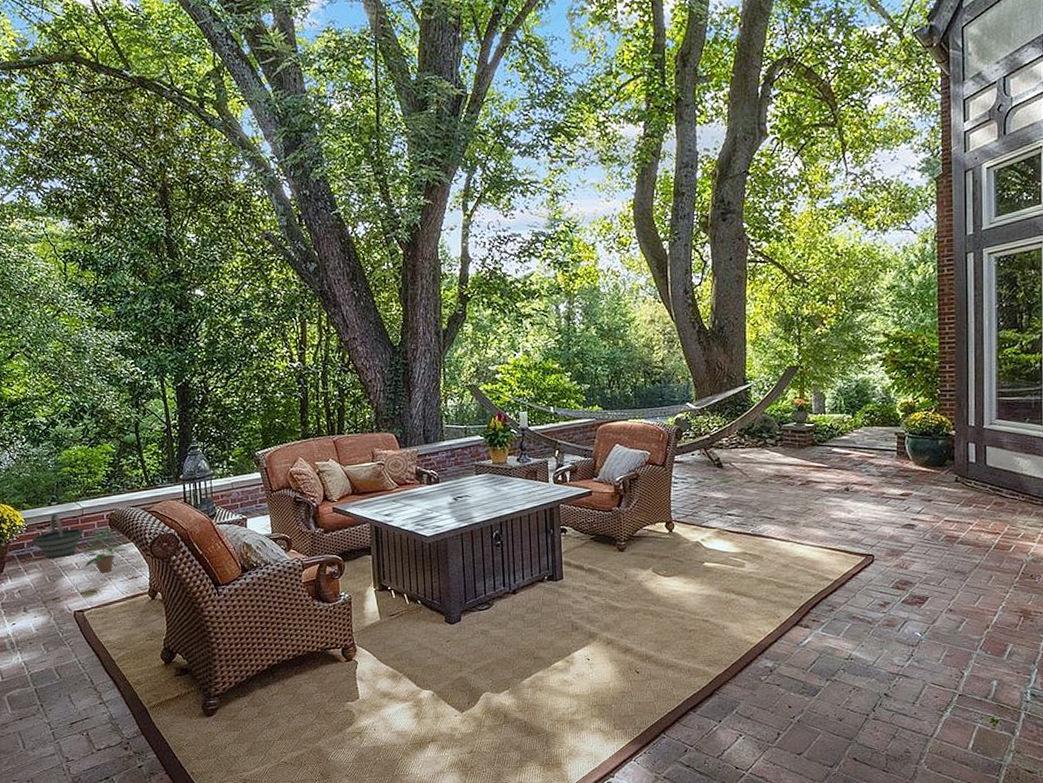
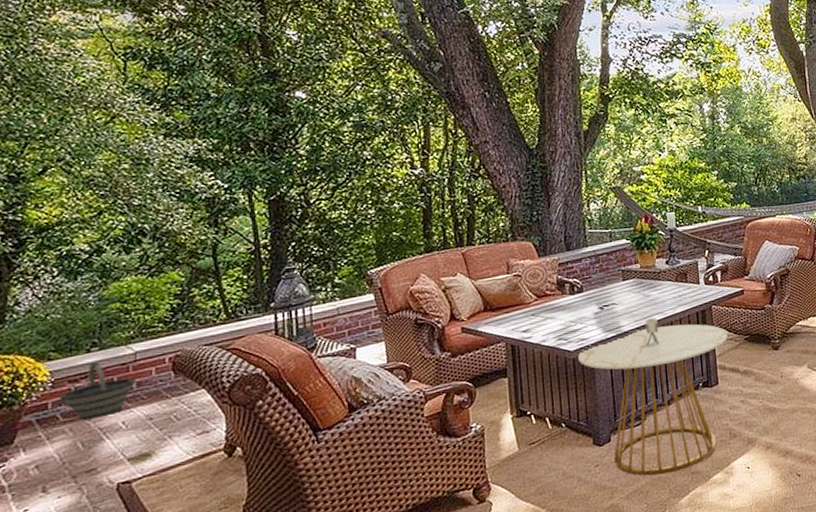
potted plant: present [79,527,128,573] -> none [128,373,198,431]
side table: none [433,512,574,656] -> present [577,318,728,476]

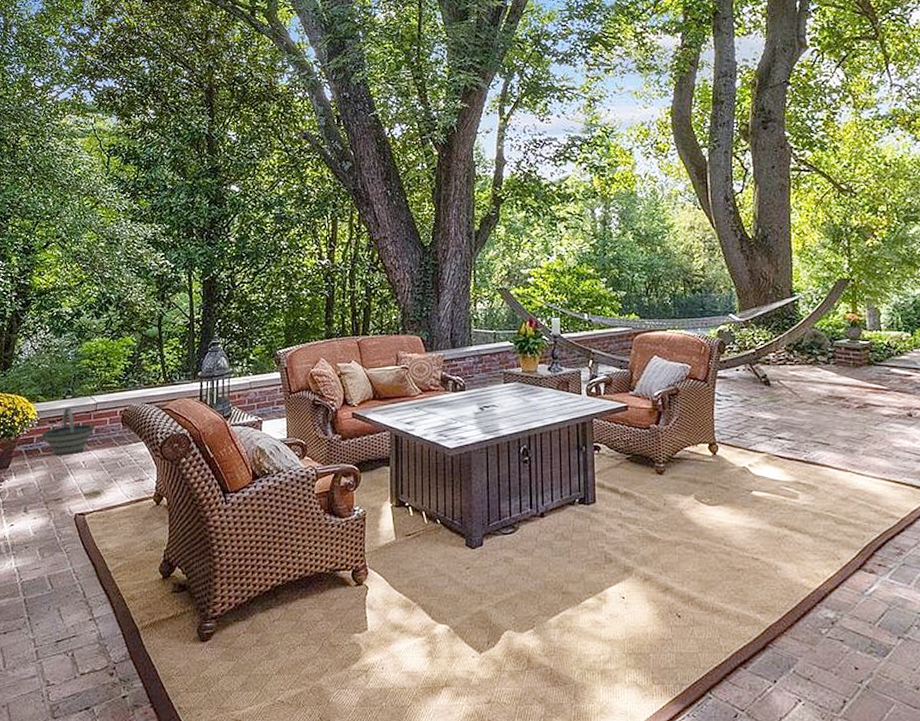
side table: present [577,318,728,476] -> none [456,425,608,589]

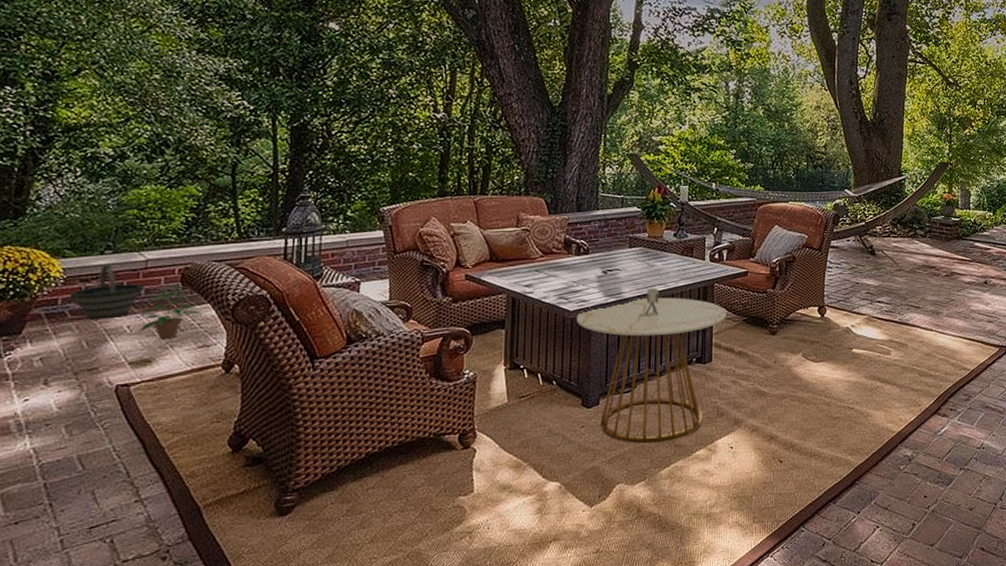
potted plant: none [87,424,138,473] -> present [133,284,202,339]
side table: none [456,425,608,589] -> present [576,288,727,444]

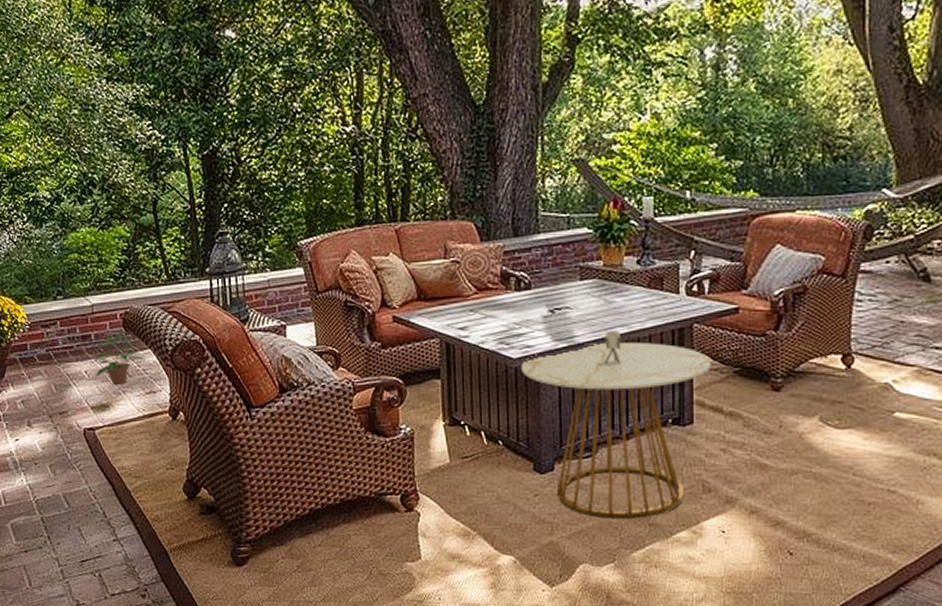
bucket: present [68,265,144,319] -> none [34,310,94,364]

